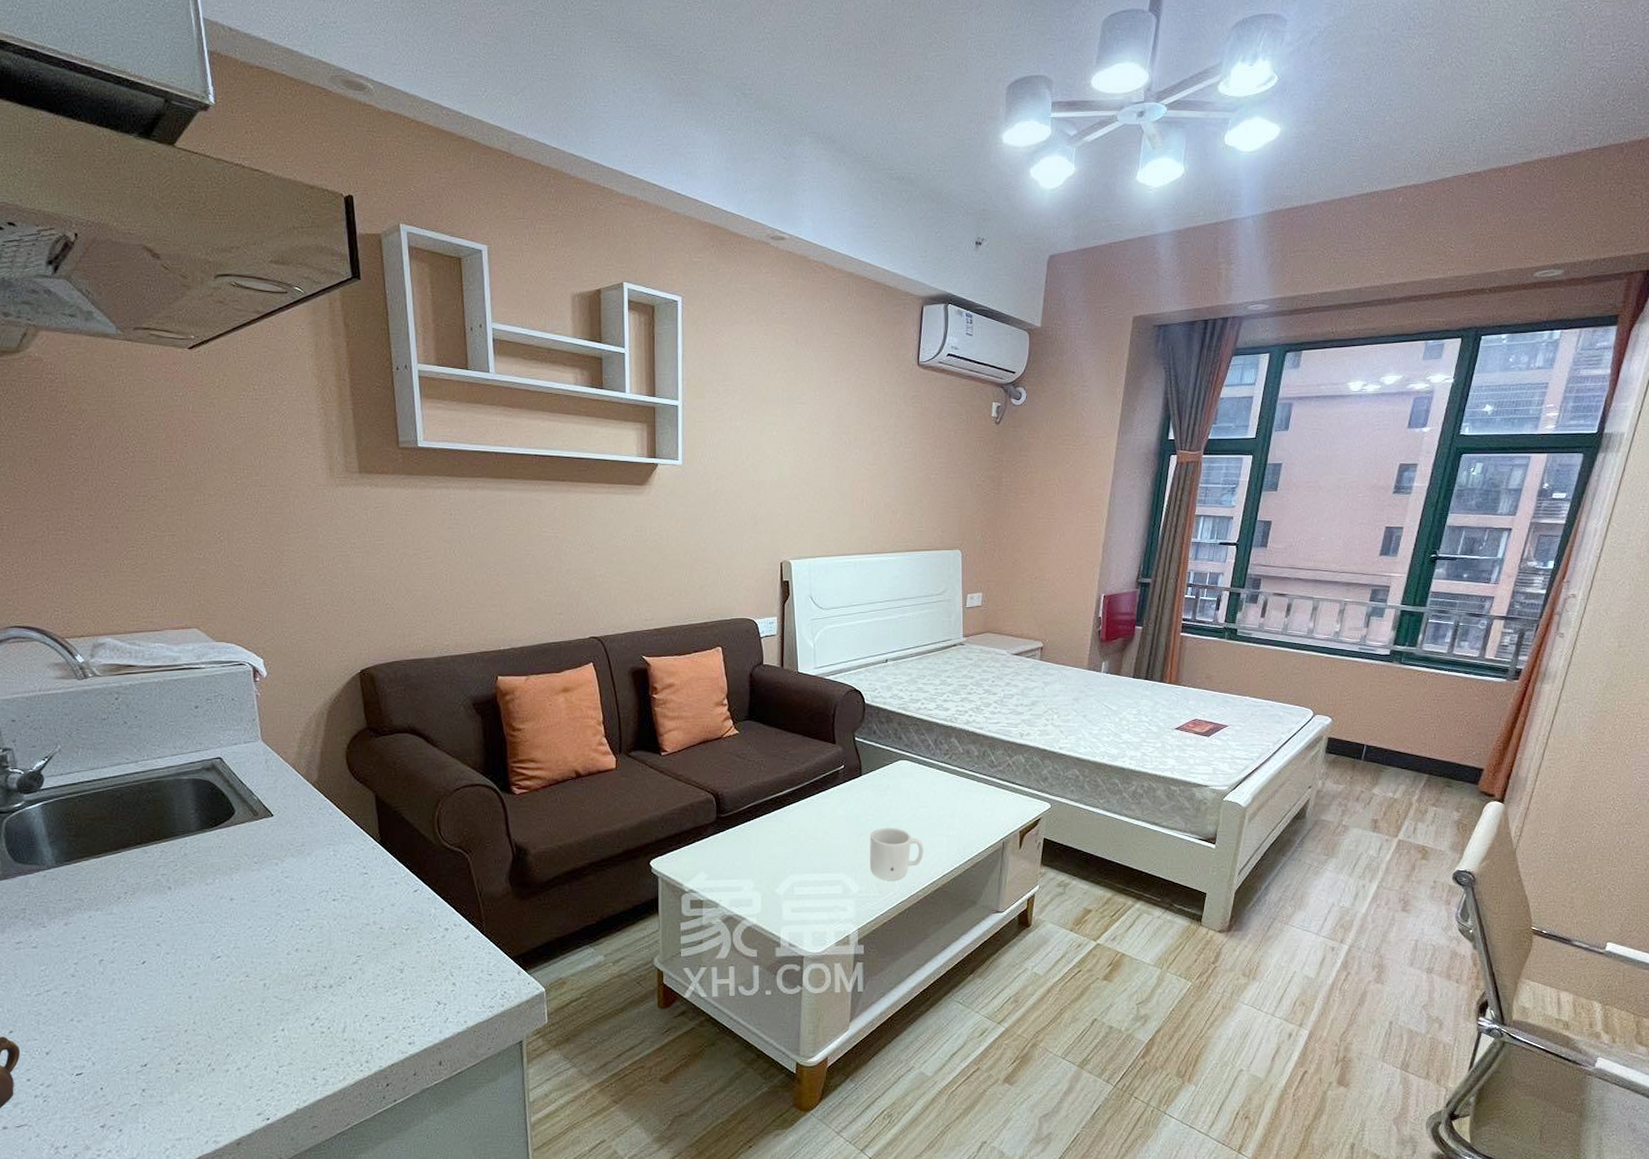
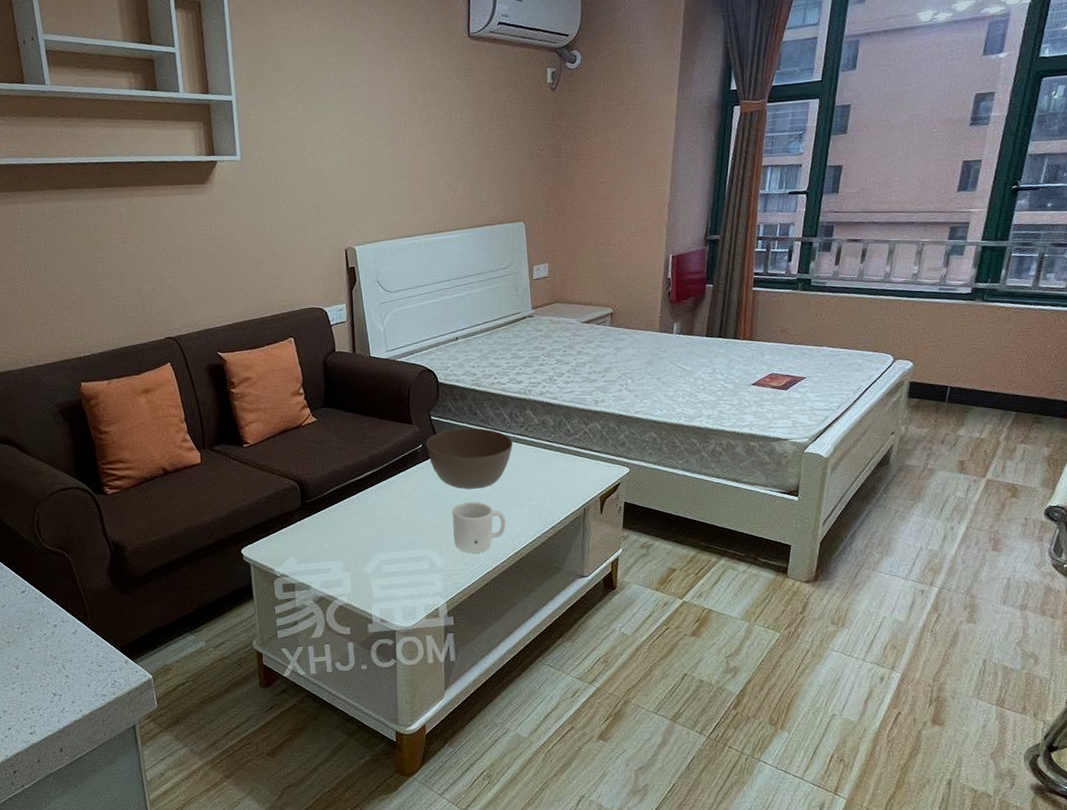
bowl: none [848,752,936,815] -> present [426,428,513,489]

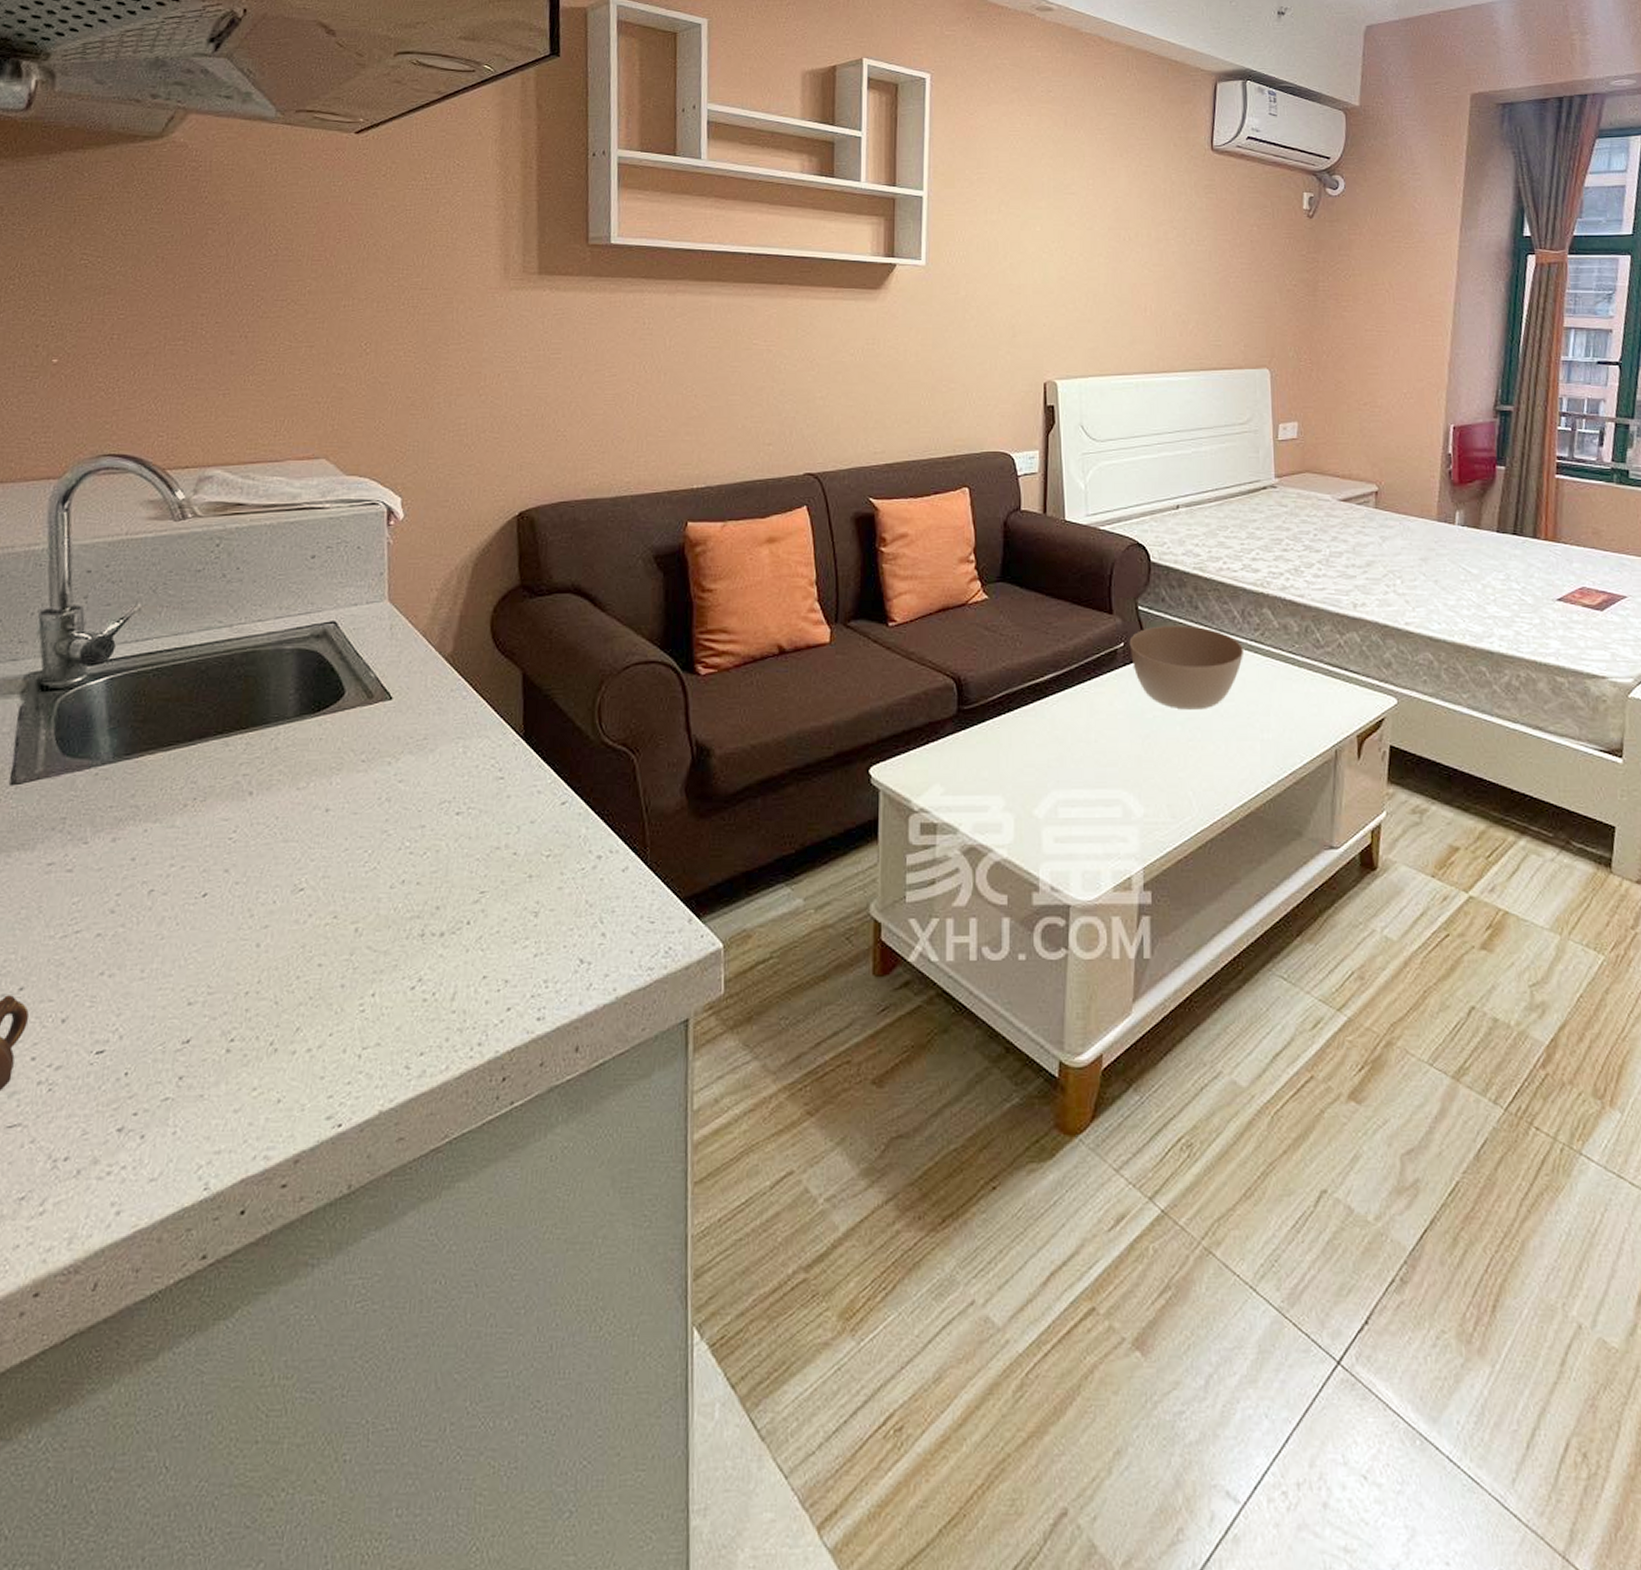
mug: present [452,501,506,554] -> none [1158,727,1230,801]

